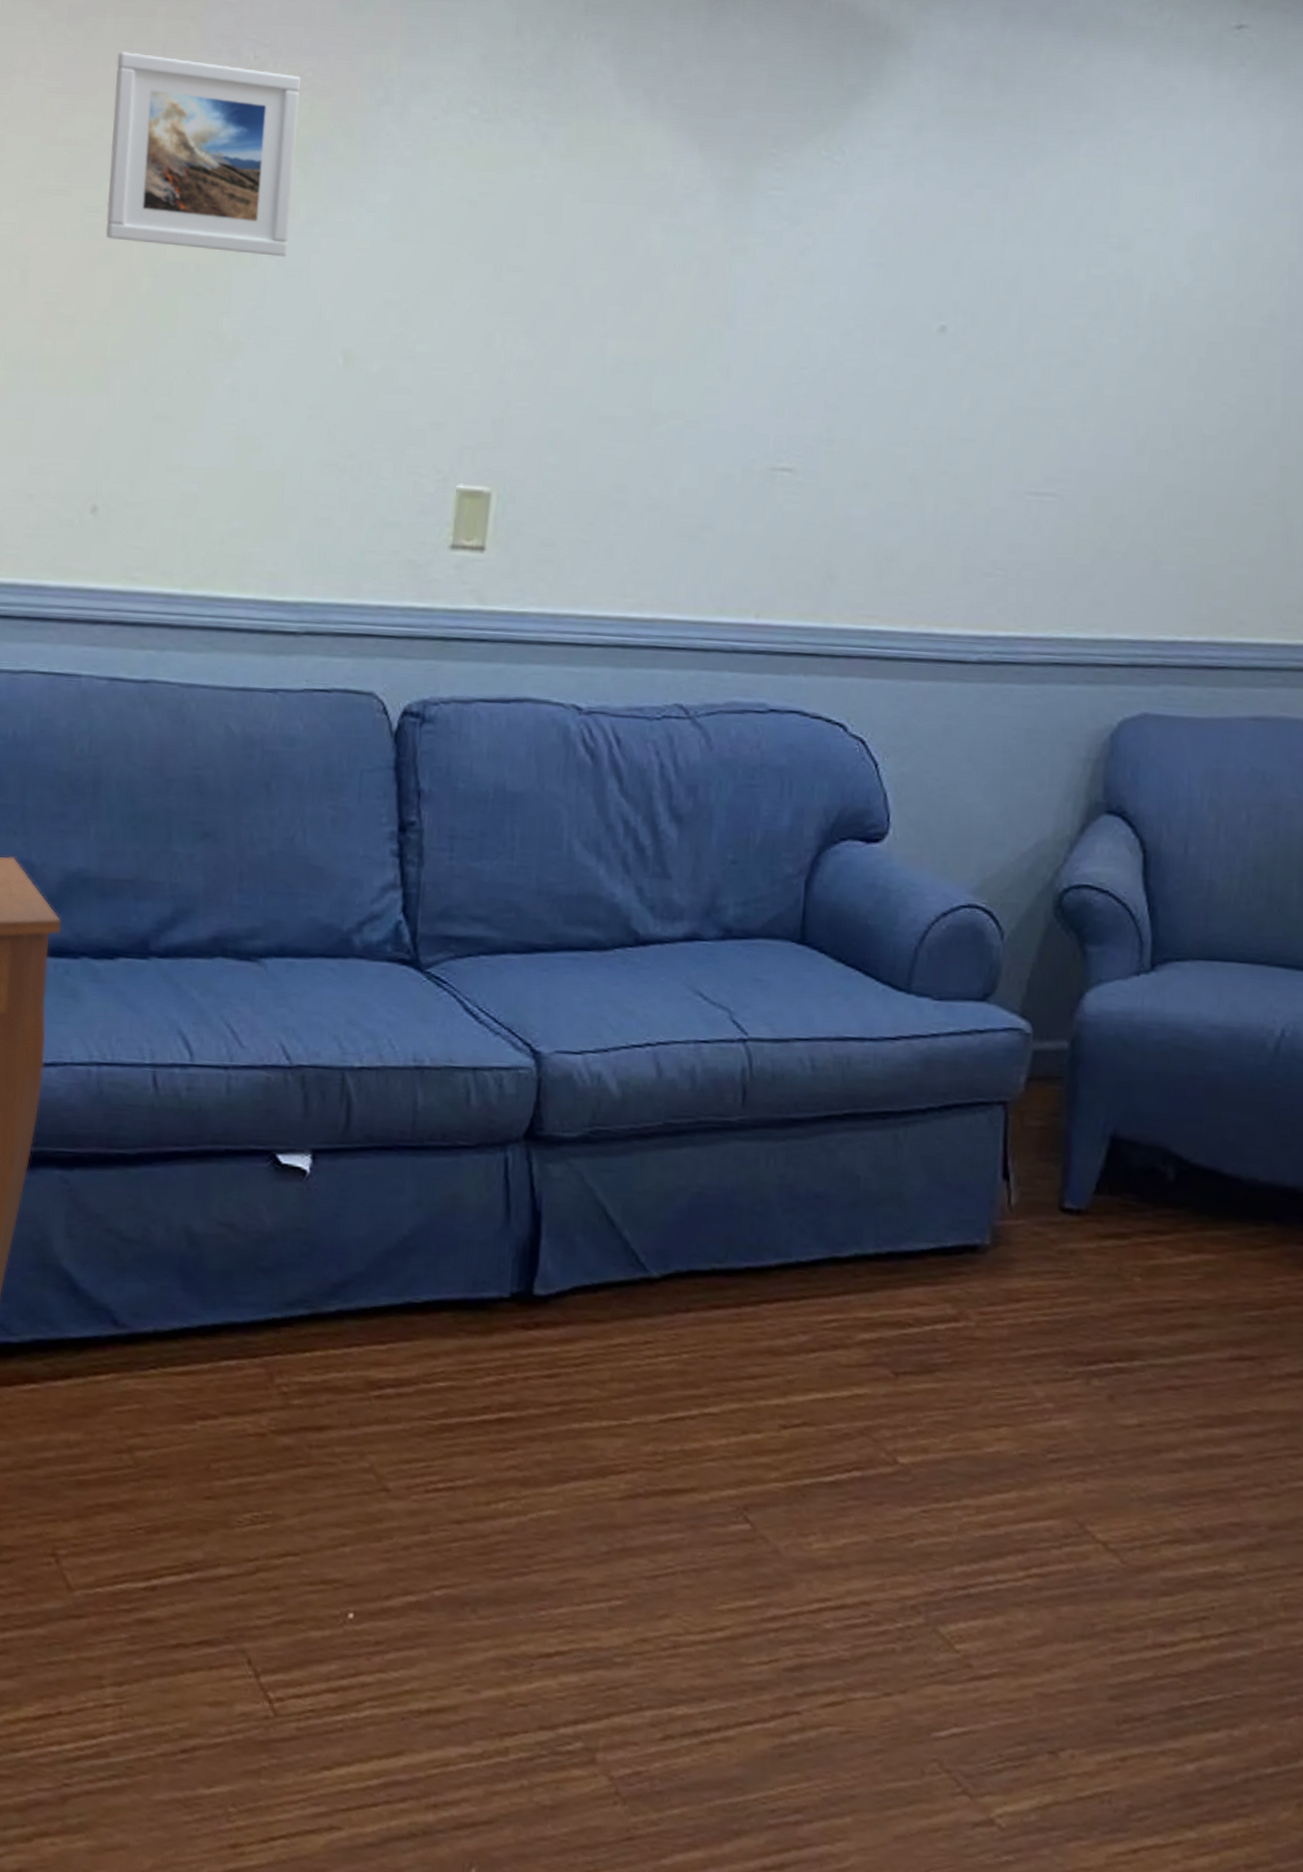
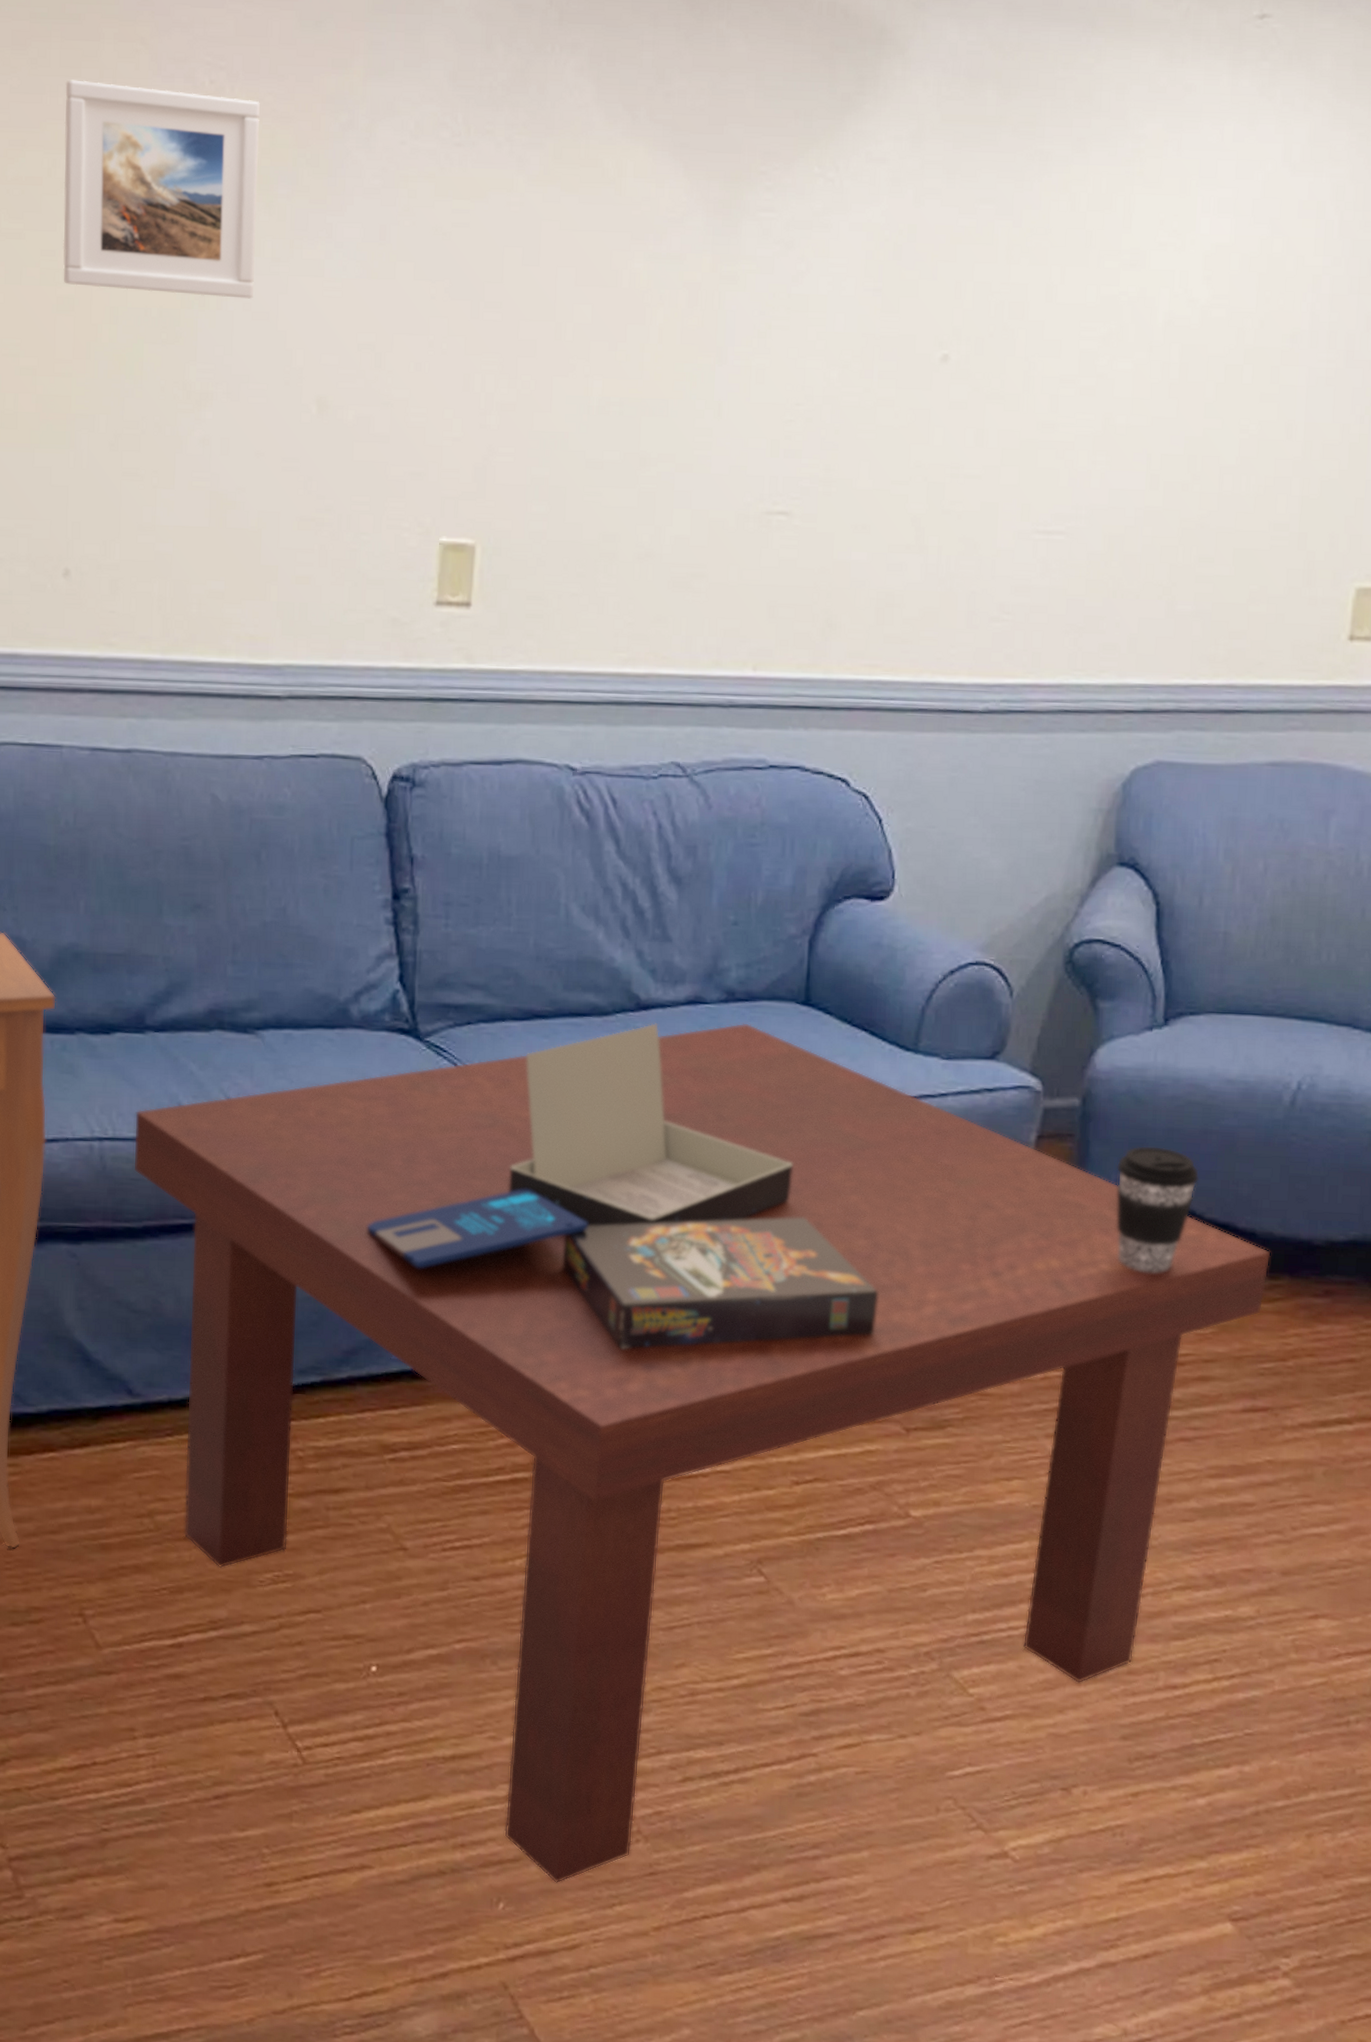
coffee table: none [130,960,1257,1848] -> present [133,1023,1271,1883]
board game: none [361,959,869,1286] -> present [367,1023,879,1349]
coffee cup: none [1104,1089,1186,1218] -> present [1116,1145,1200,1273]

